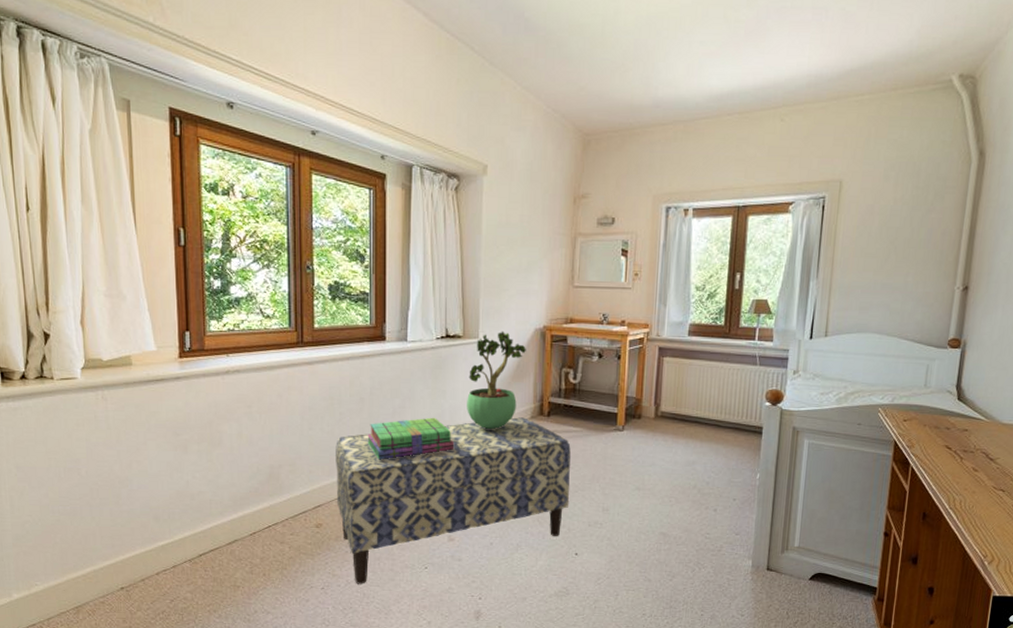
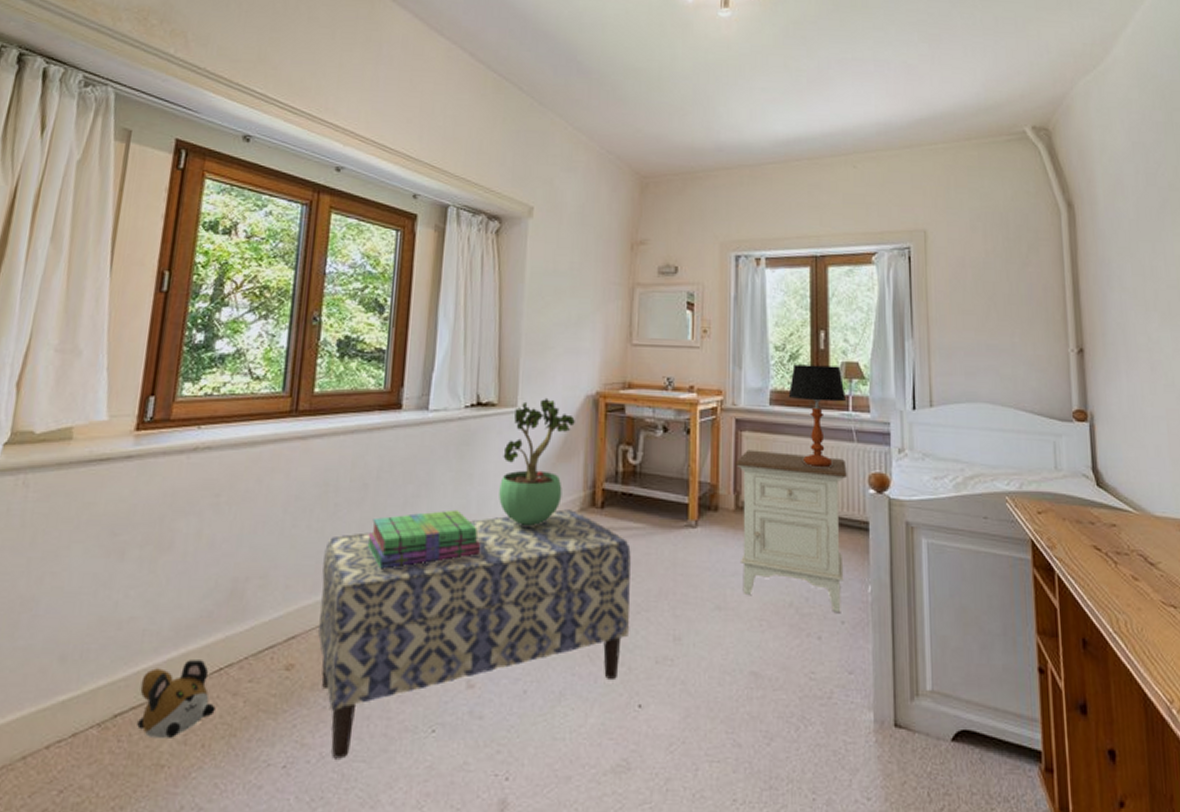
plush toy: none [214,520,270,569] -> present [137,660,216,738]
nightstand: none [656,371,749,493] -> present [735,449,847,614]
table lamp: none [704,302,754,386] -> present [788,364,846,468]

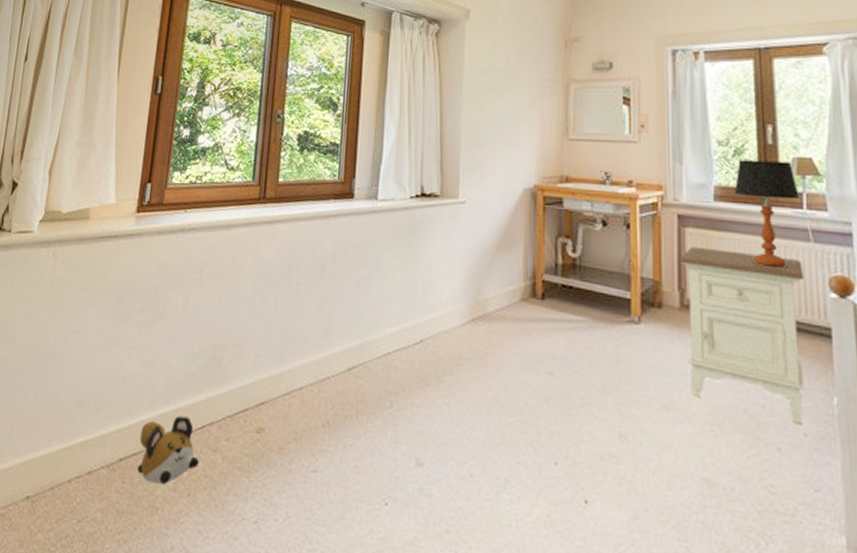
bench: present [318,509,632,759] -> none [284,298,574,521]
stack of books: present [367,509,481,569] -> none [325,294,428,347]
potted plant: present [499,397,575,525] -> none [443,189,514,313]

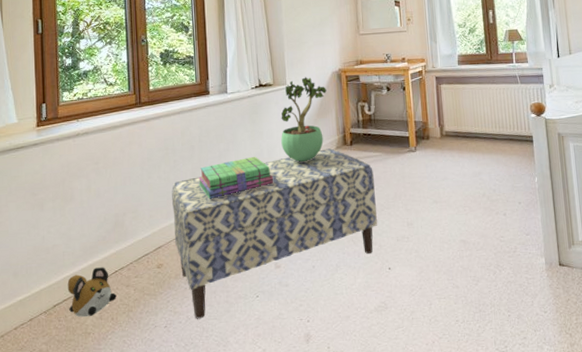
bench: none [284,298,574,521] -> present [172,148,377,319]
stack of books: none [325,294,428,347] -> present [198,156,274,199]
potted plant: none [443,189,514,313] -> present [281,76,327,162]
nightstand: present [679,246,805,425] -> none [438,95,518,198]
table lamp: present [734,160,799,269] -> none [470,33,510,104]

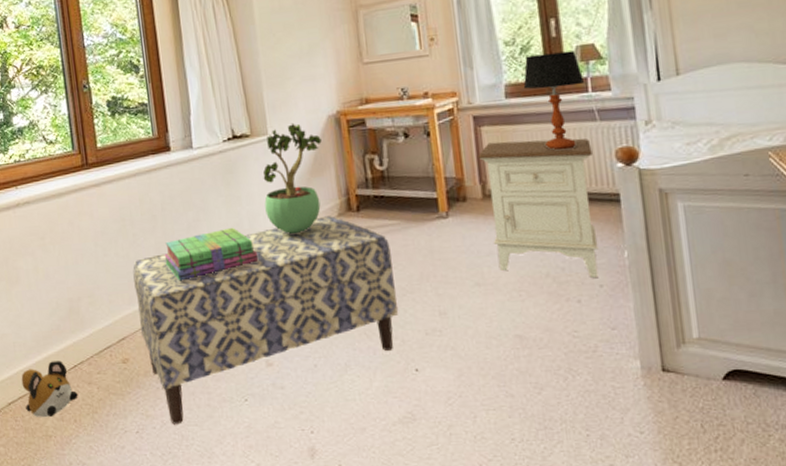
nightstand: none [438,95,518,198] -> present [478,138,599,279]
table lamp: none [470,33,510,104] -> present [523,50,584,150]

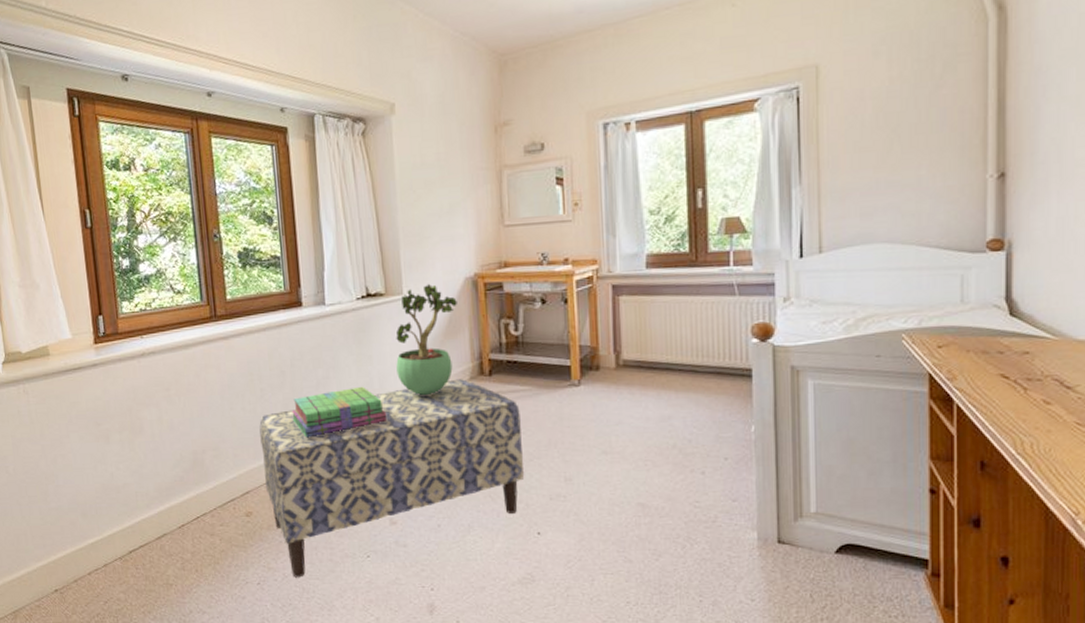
plush toy: present [21,361,78,417] -> none [142,512,200,566]
nightstand: present [478,138,599,279] -> none [614,312,728,452]
table lamp: present [523,50,584,150] -> none [665,223,726,323]

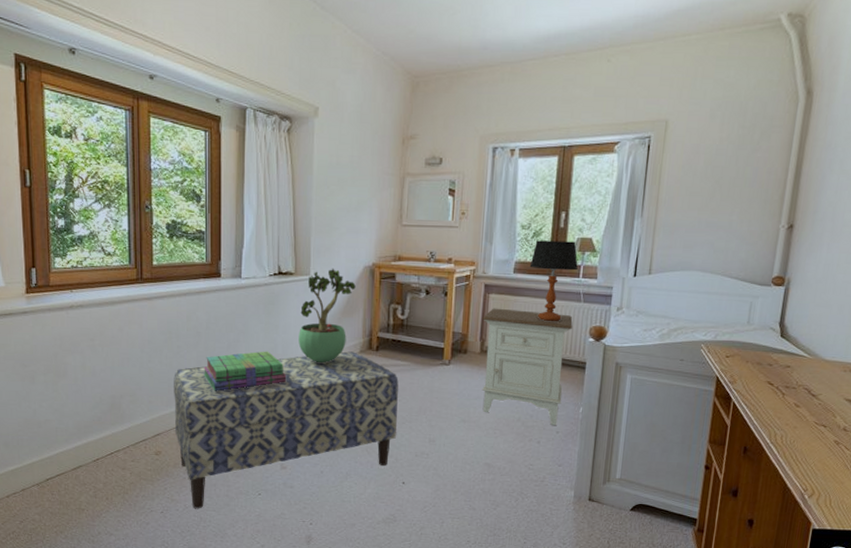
nightstand: none [614,312,728,452] -> present [481,308,573,426]
table lamp: none [665,223,726,323] -> present [529,240,578,322]

